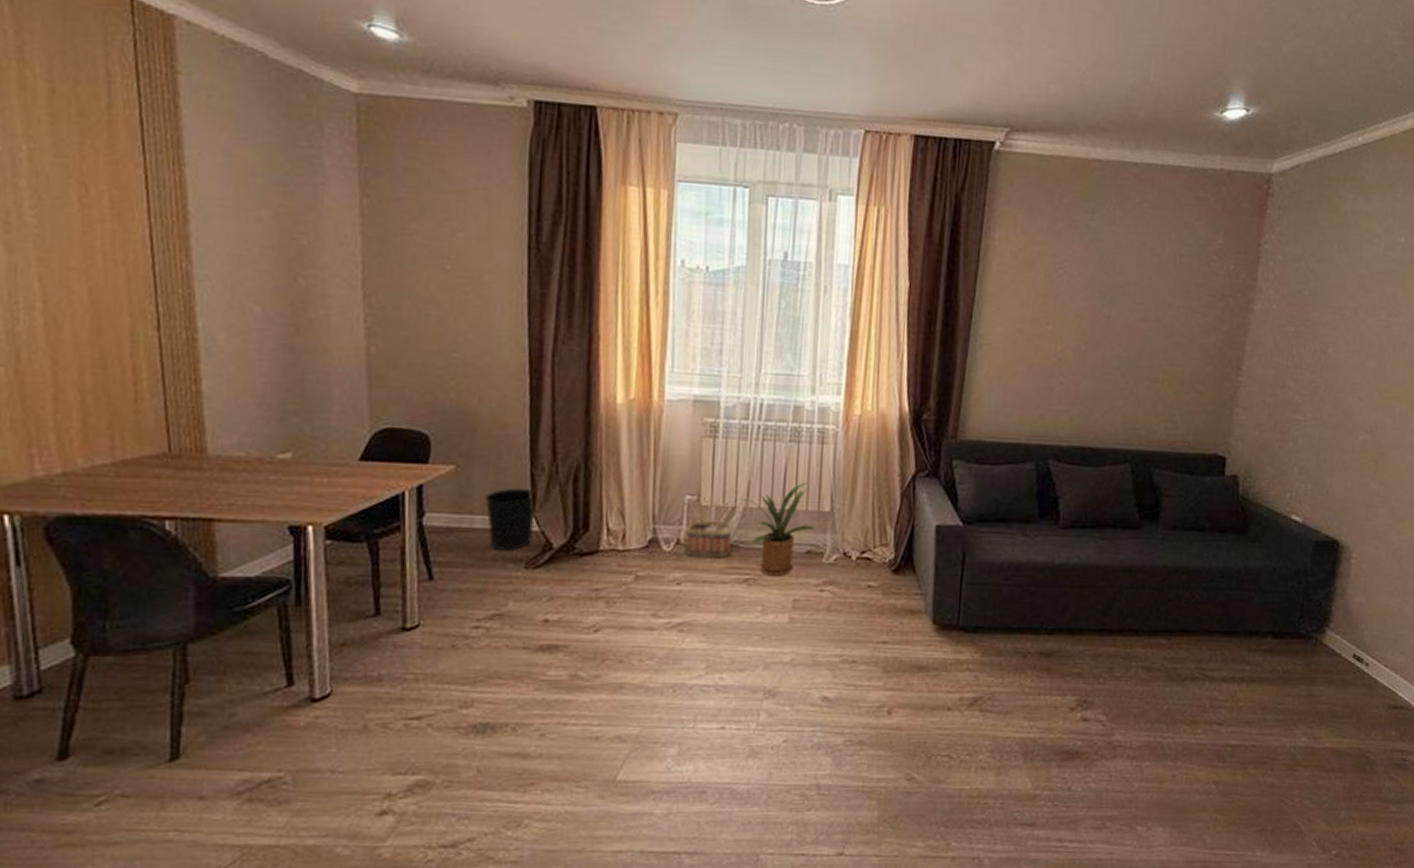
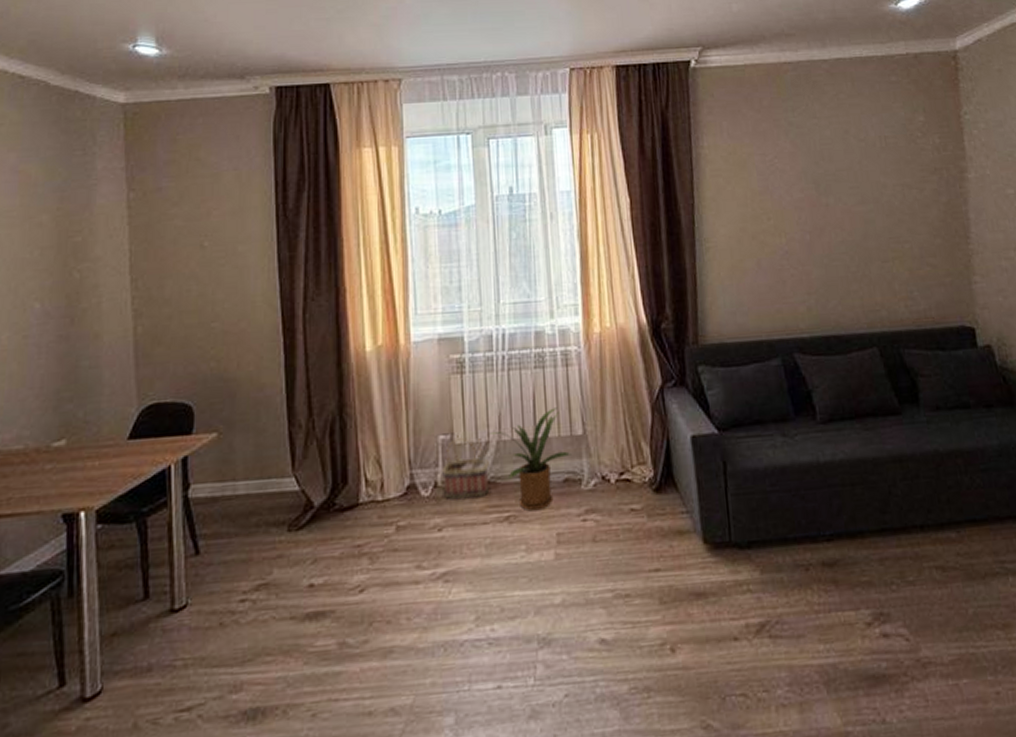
wastebasket: present [484,488,535,550] -> none [246,447,295,515]

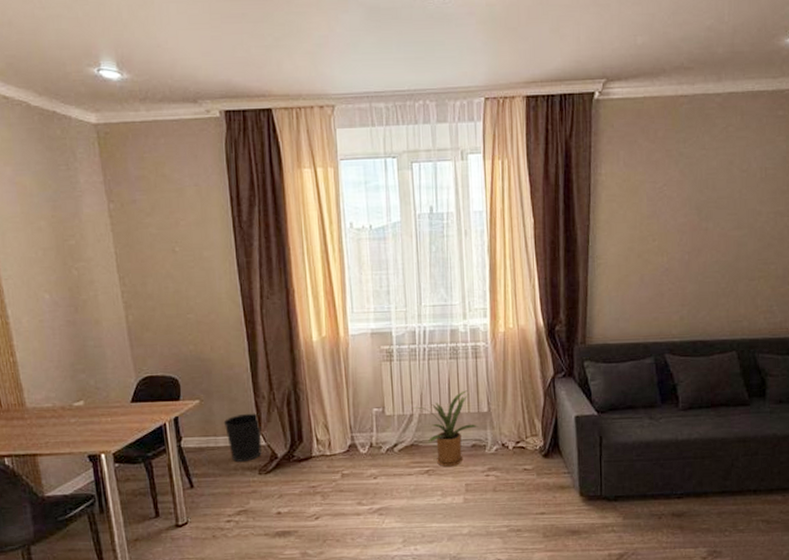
wastebasket: none [246,447,295,515] -> present [223,413,262,462]
basket: present [442,436,489,499] -> none [376,409,413,456]

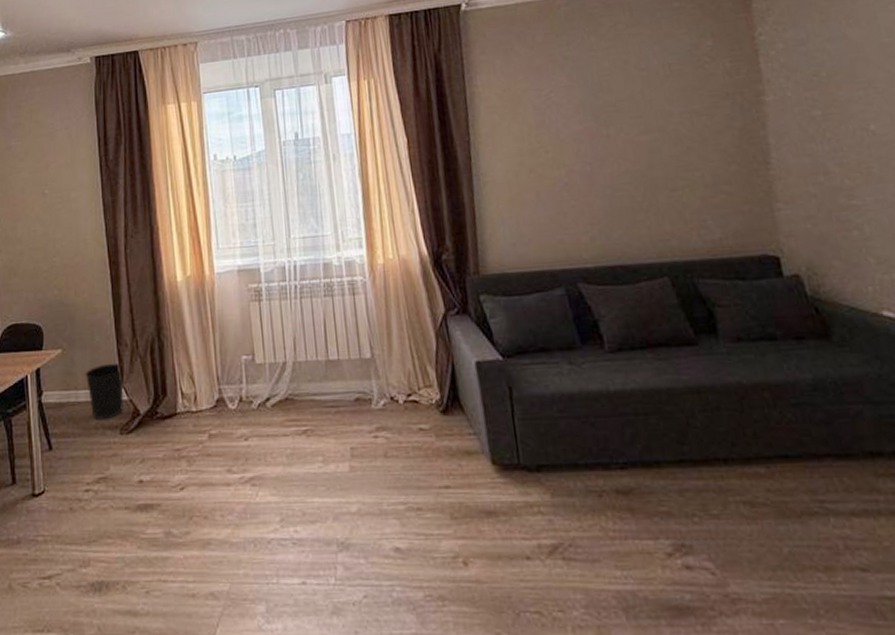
house plant: present [413,390,479,467] -> none [286,332,361,427]

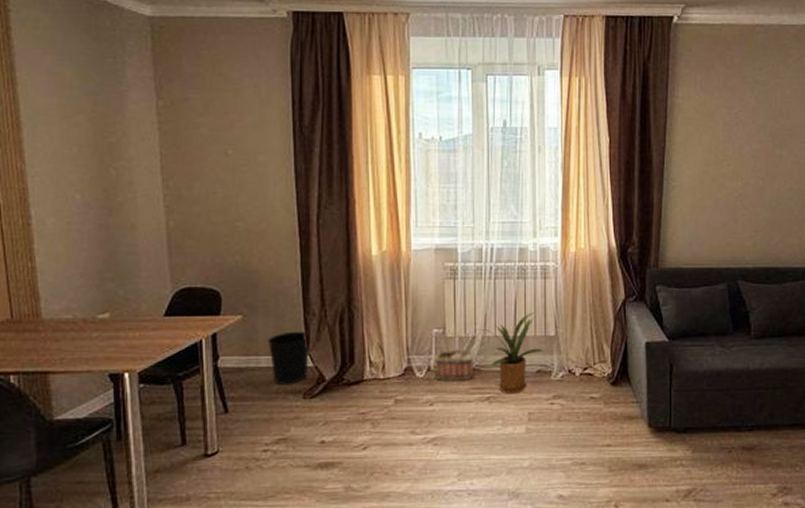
basket: none [246,356,287,413] -> present [435,330,475,381]
house plant: none [286,332,361,427] -> present [476,312,545,394]

